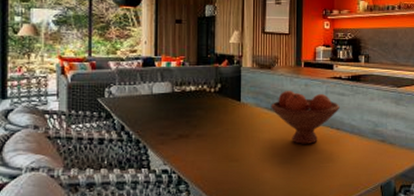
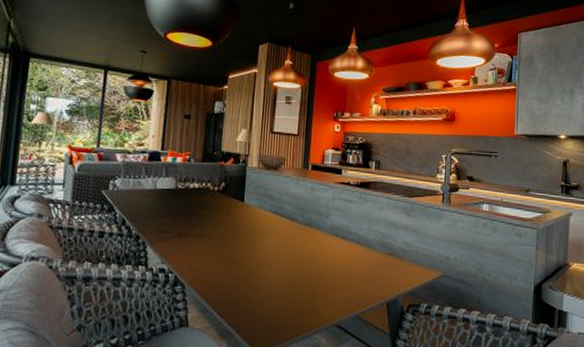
fruit bowl: present [270,91,340,144] -> none [274,194,347,252]

